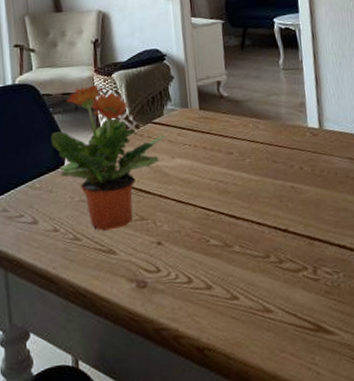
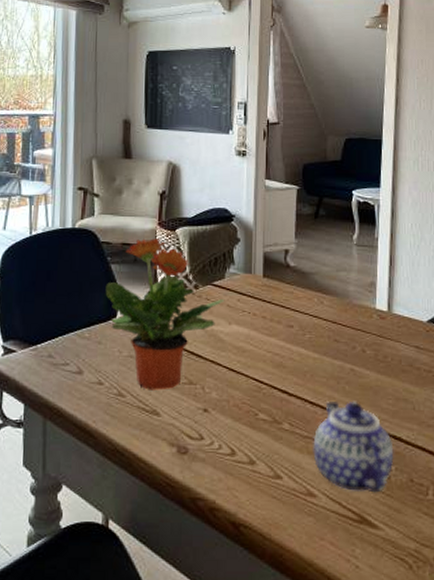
teapot: none [263,217,341,302] -> present [313,400,394,493]

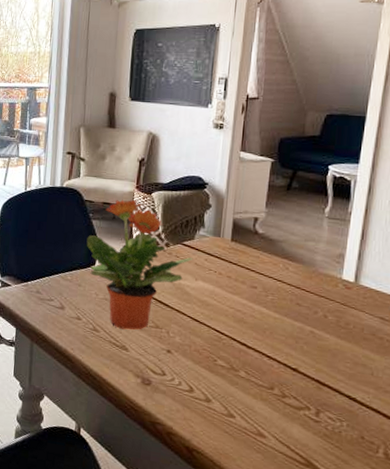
teapot: present [313,400,394,493] -> none [266,357,348,443]

